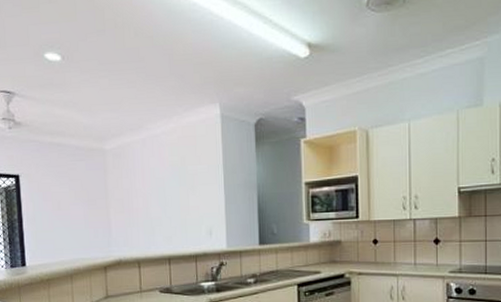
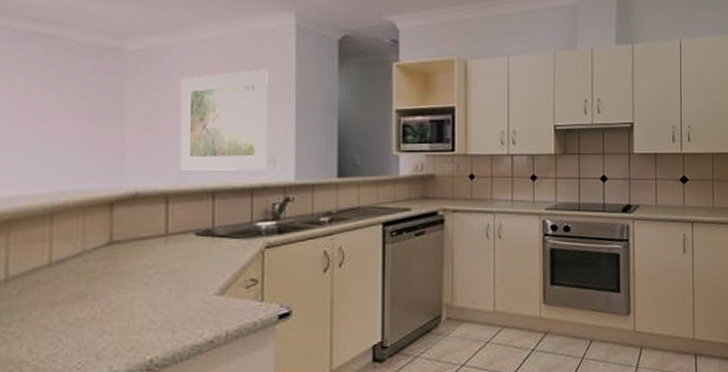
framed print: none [142,155,205,242] -> present [179,69,268,170]

